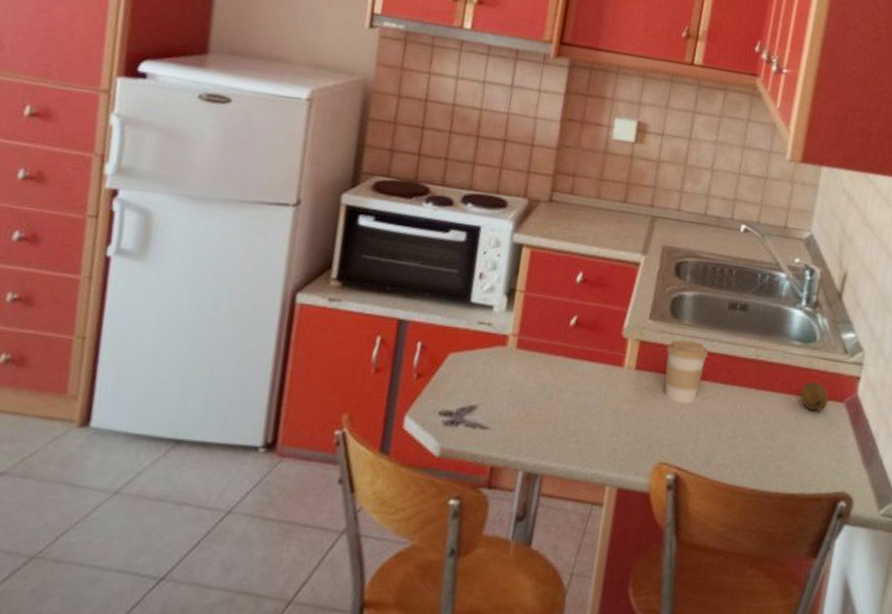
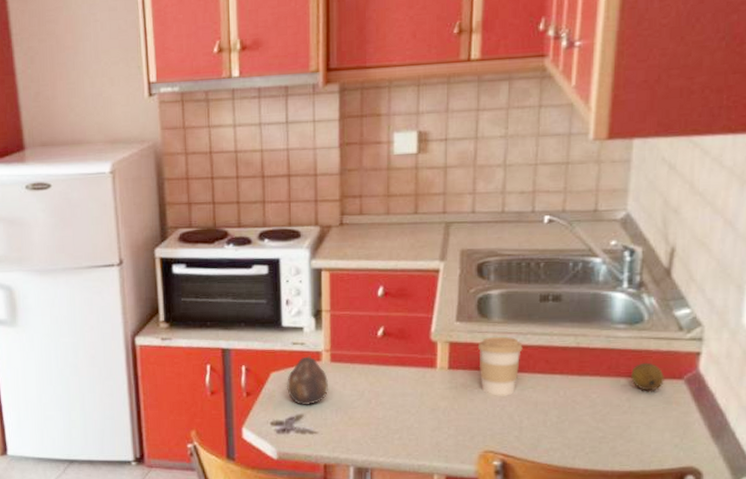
fruit: none [463,338,511,396] -> present [286,355,328,406]

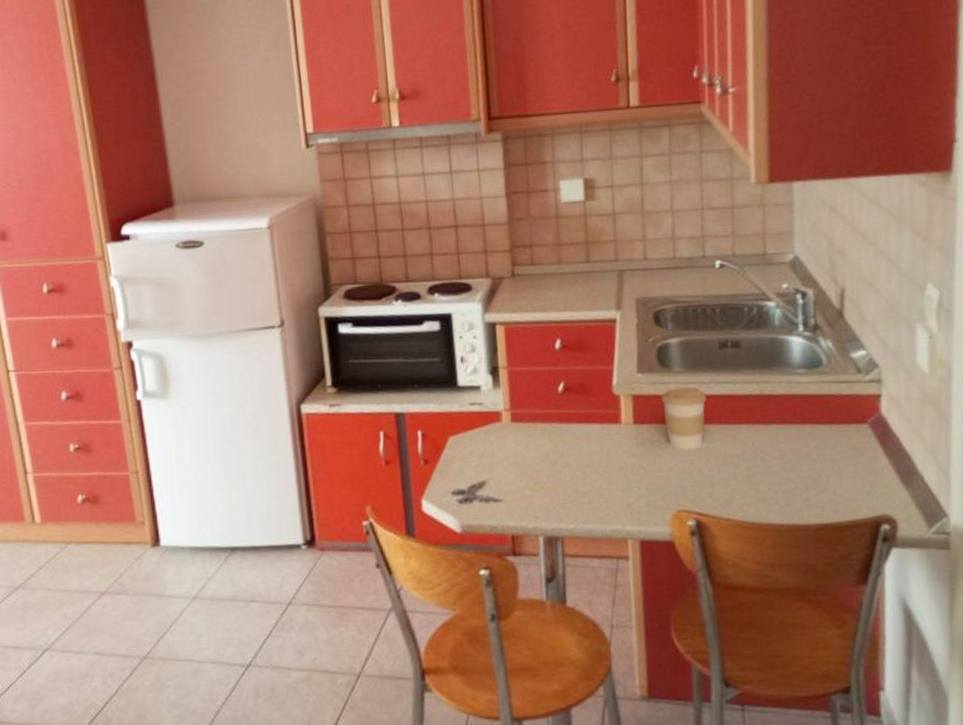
fruit: present [286,355,328,406] -> none [465,415,511,472]
fruit: present [631,362,664,391] -> none [816,407,849,437]

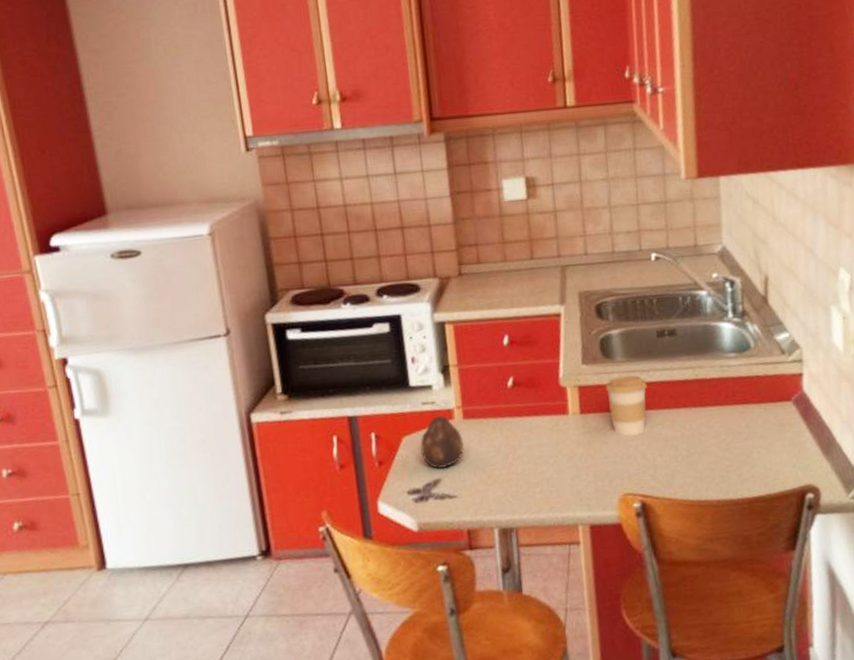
fruit: none [465,415,511,472] -> present [419,414,464,469]

